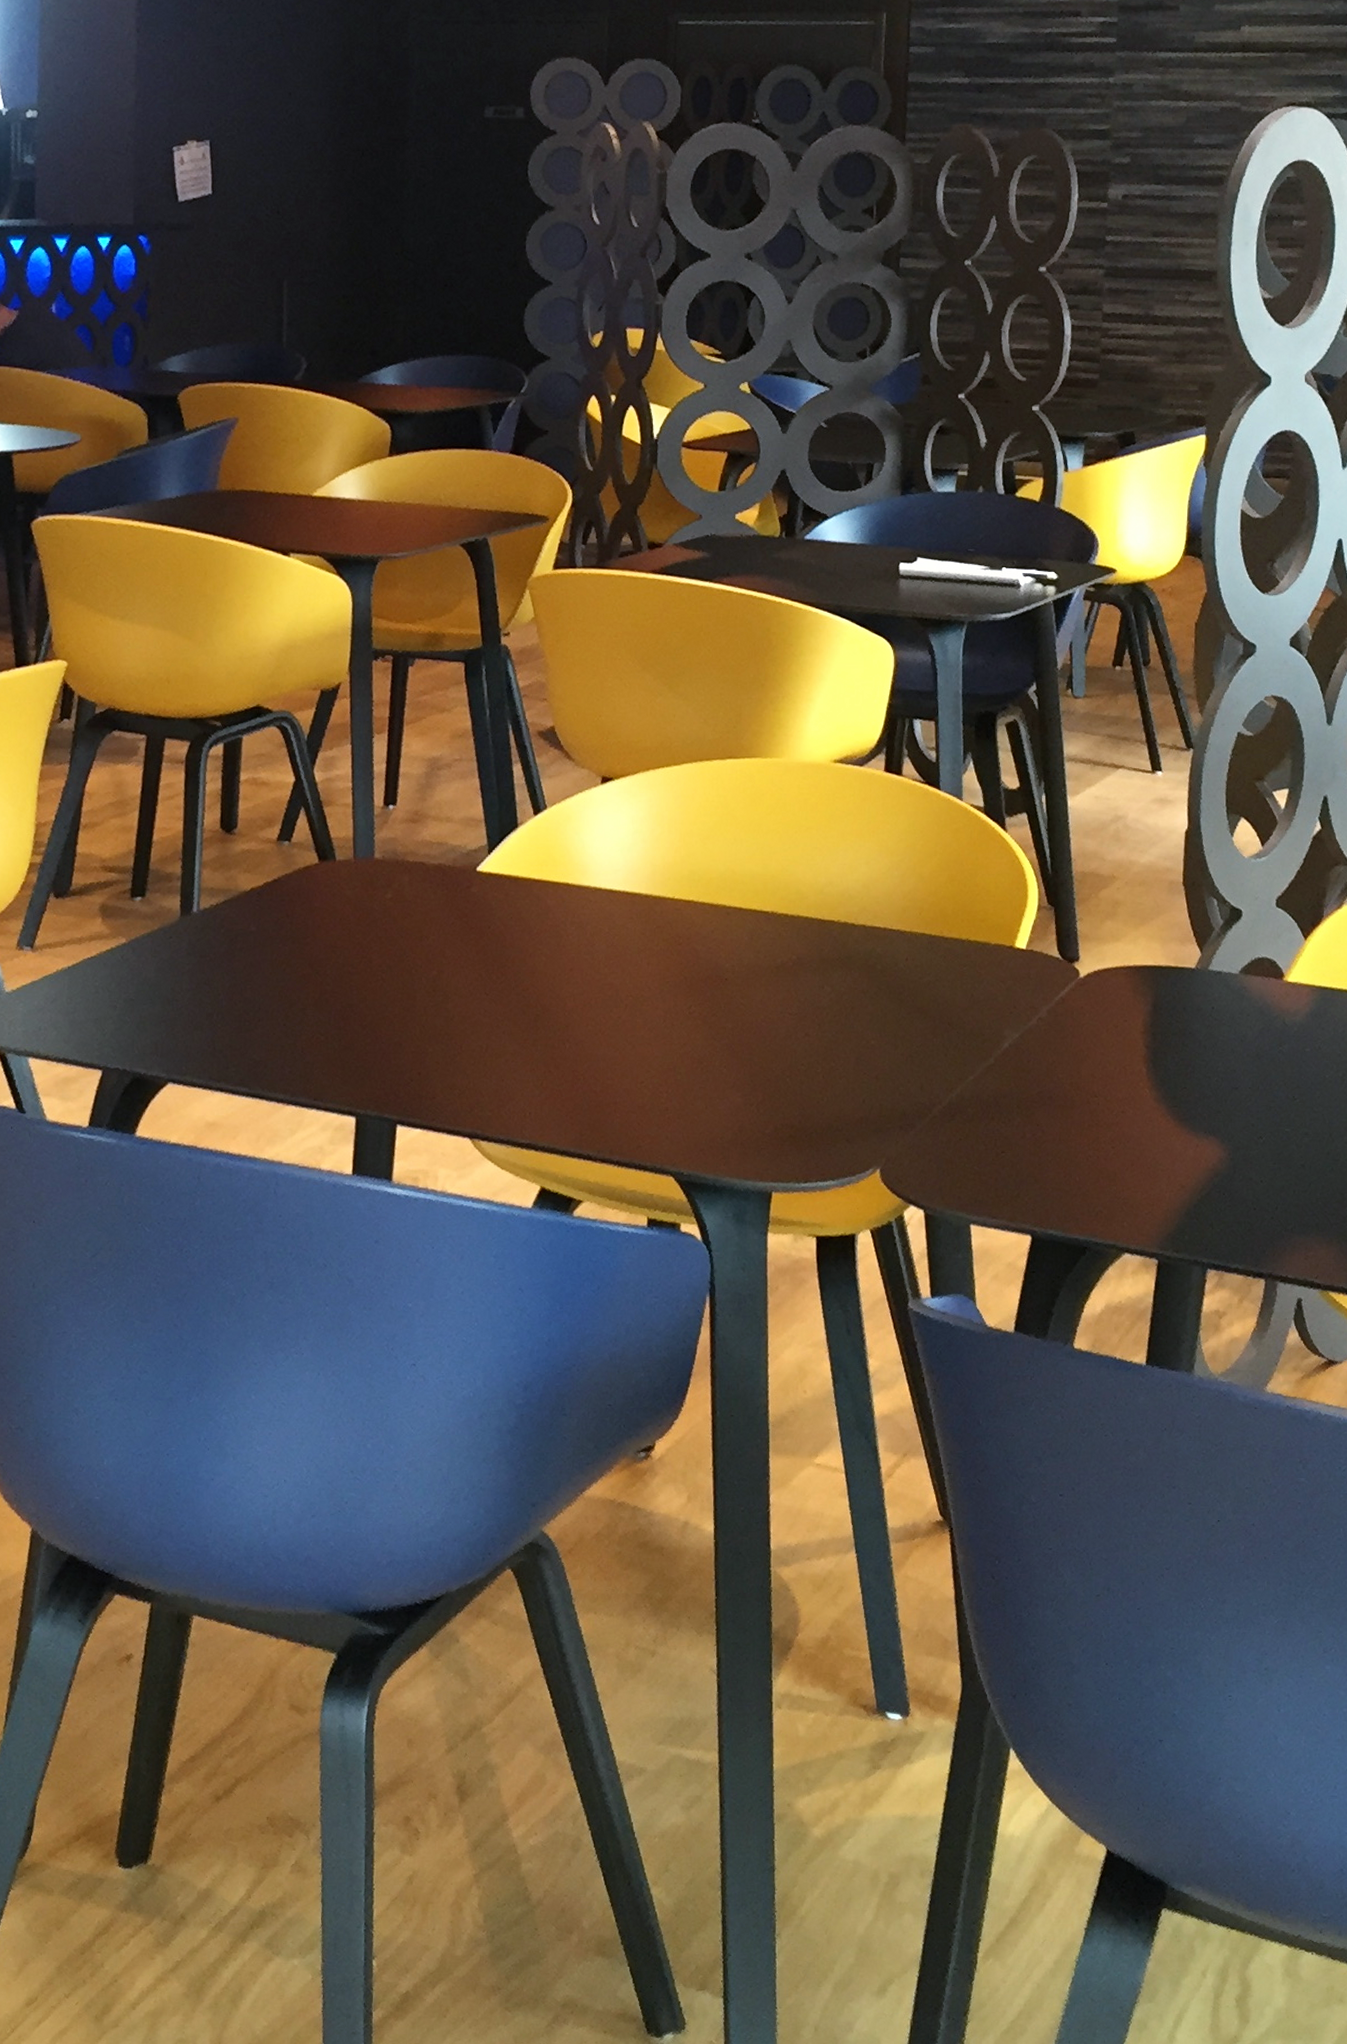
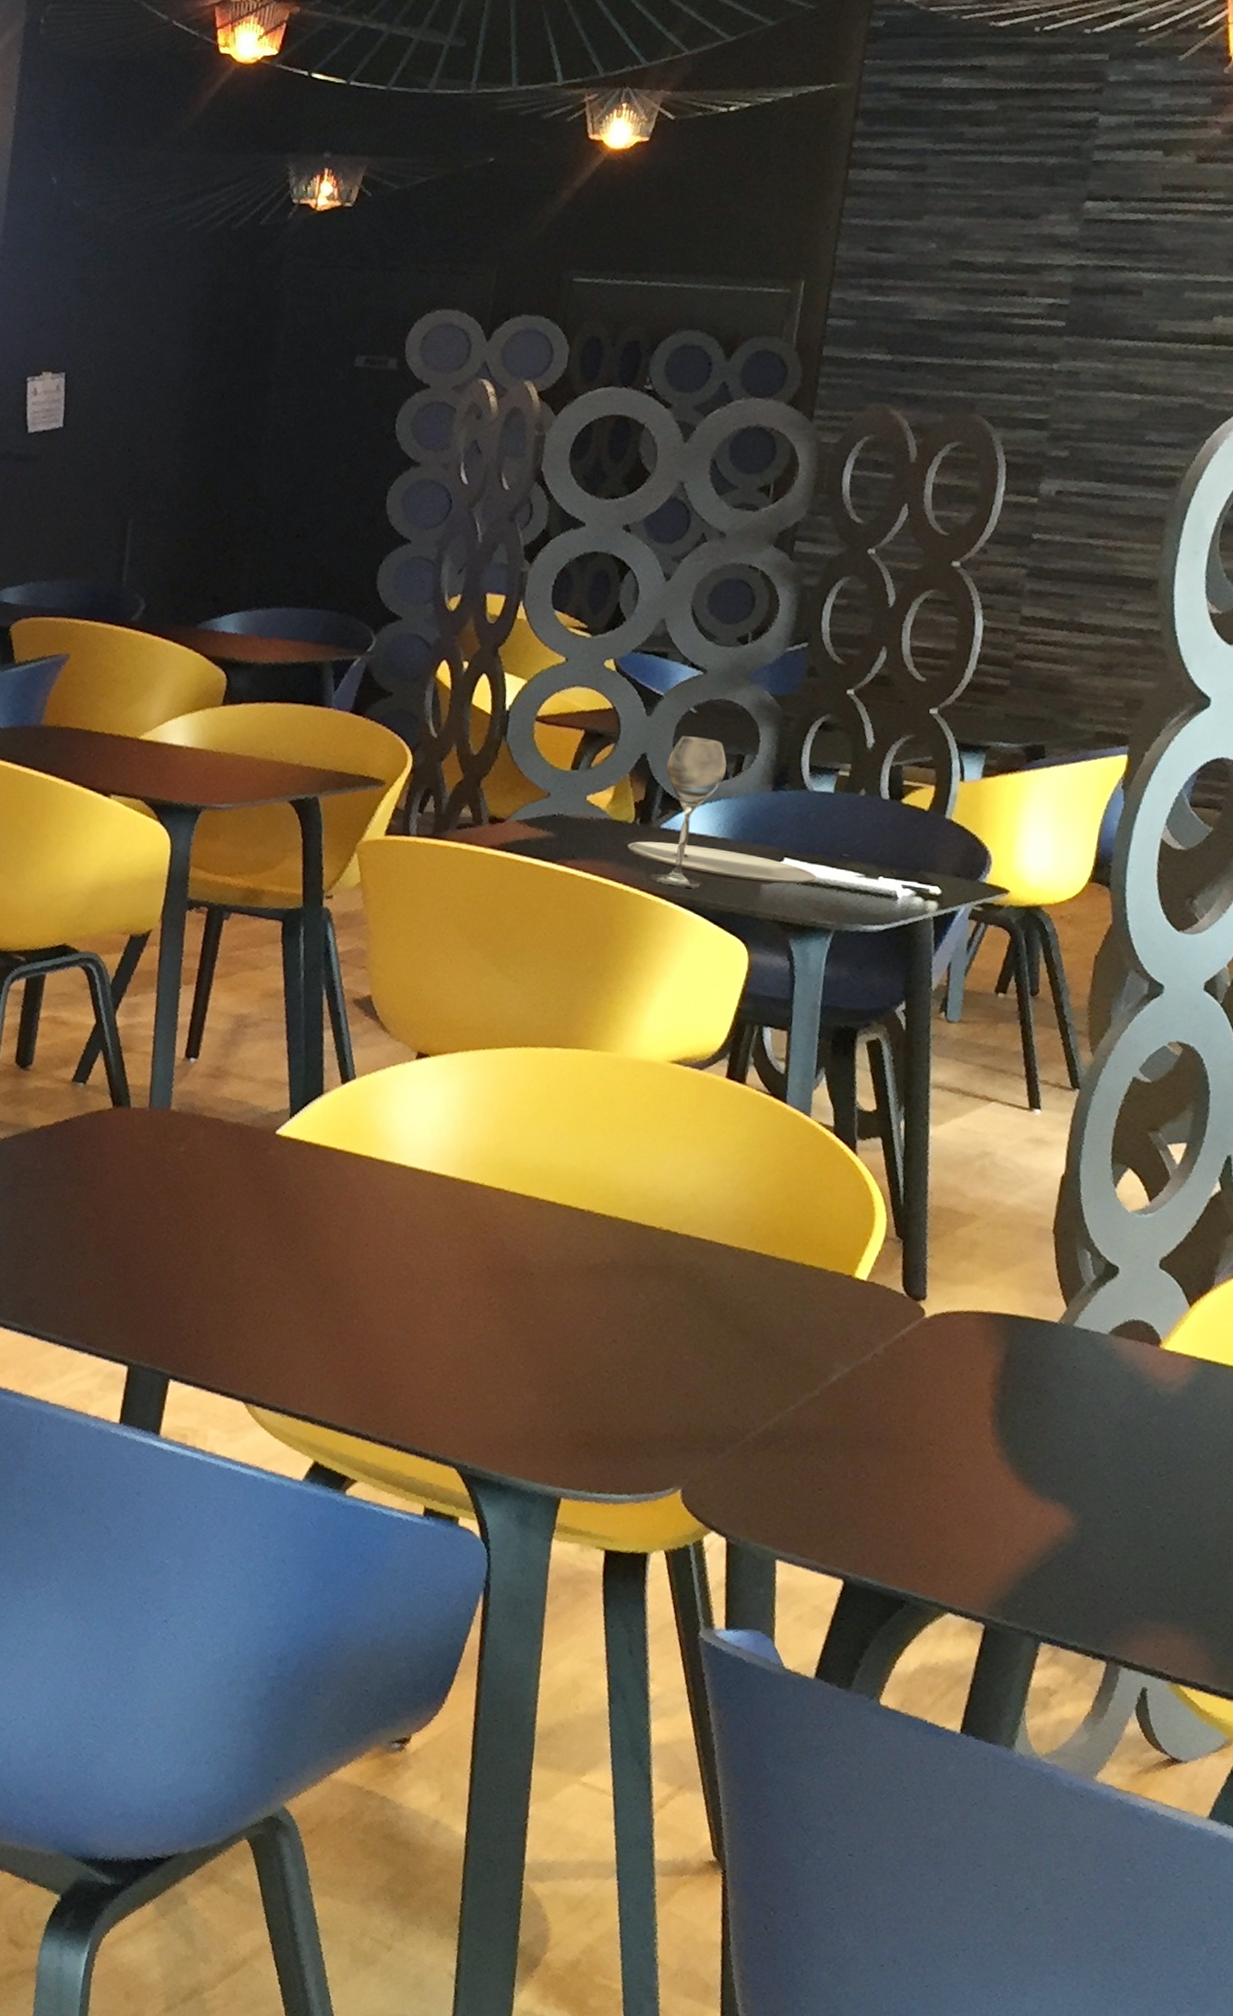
plate: none [776,553,948,585] -> present [627,841,817,886]
wineglass: none [799,450,858,594] -> present [649,736,727,889]

